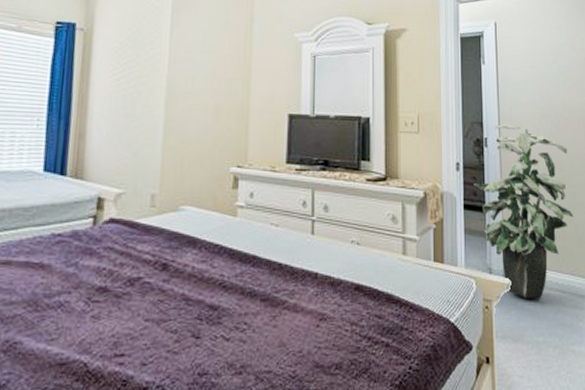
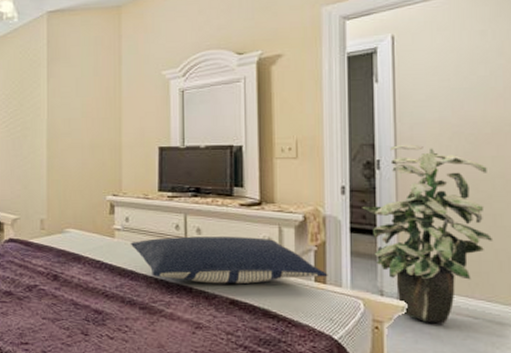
pillow: none [253,213,445,267] -> present [130,236,328,284]

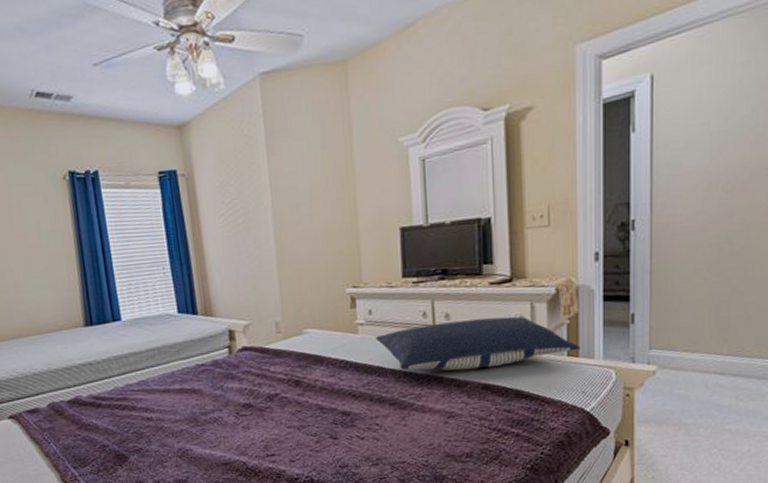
indoor plant: present [362,144,494,324] -> none [616,198,744,384]

